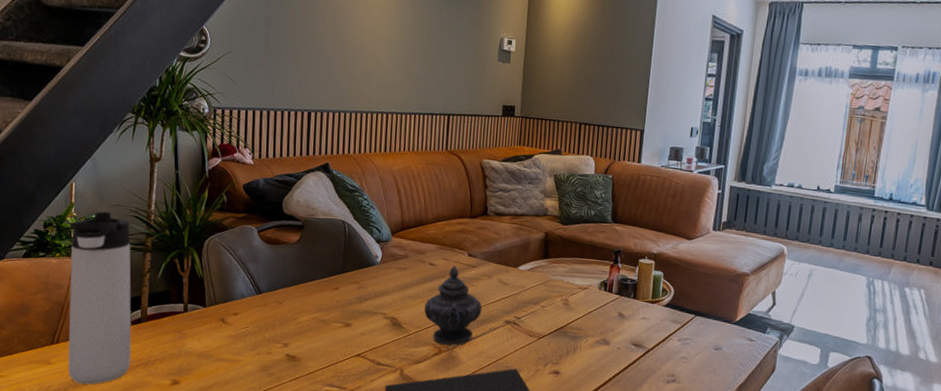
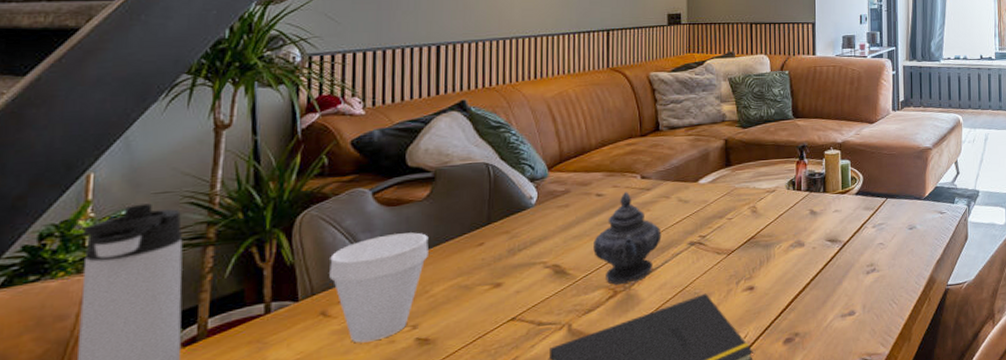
cup: none [227,267,298,350] -> present [329,232,429,343]

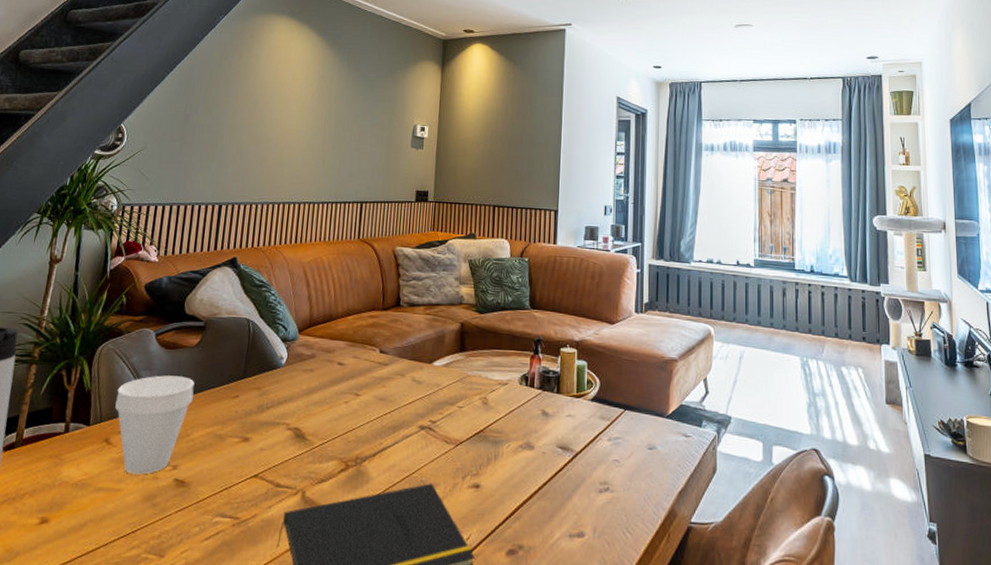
teapot: present [593,192,662,285] -> none [331,364,394,459]

